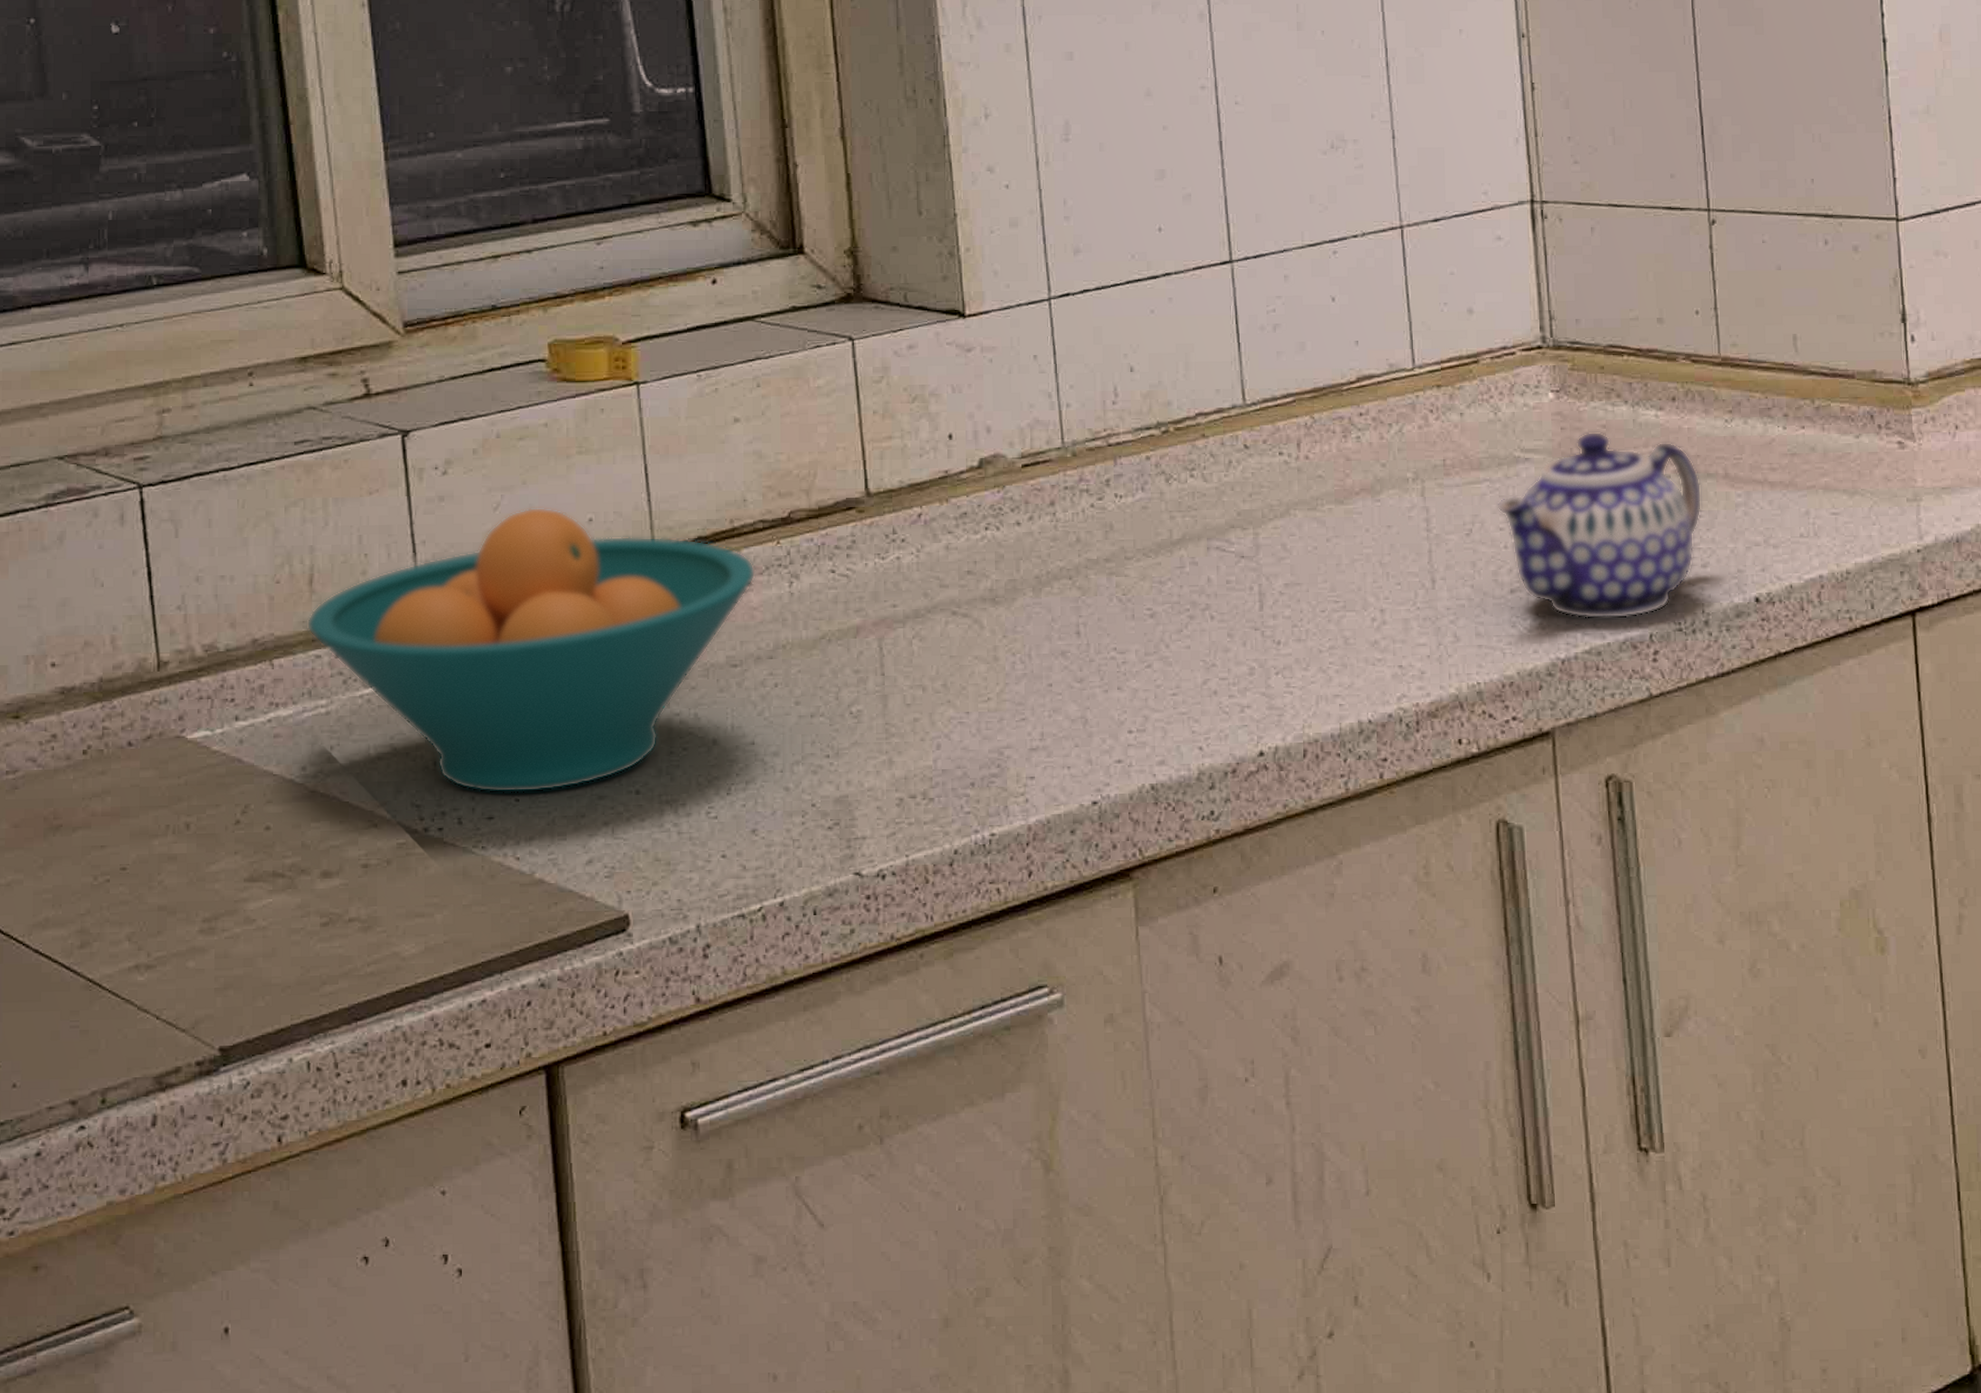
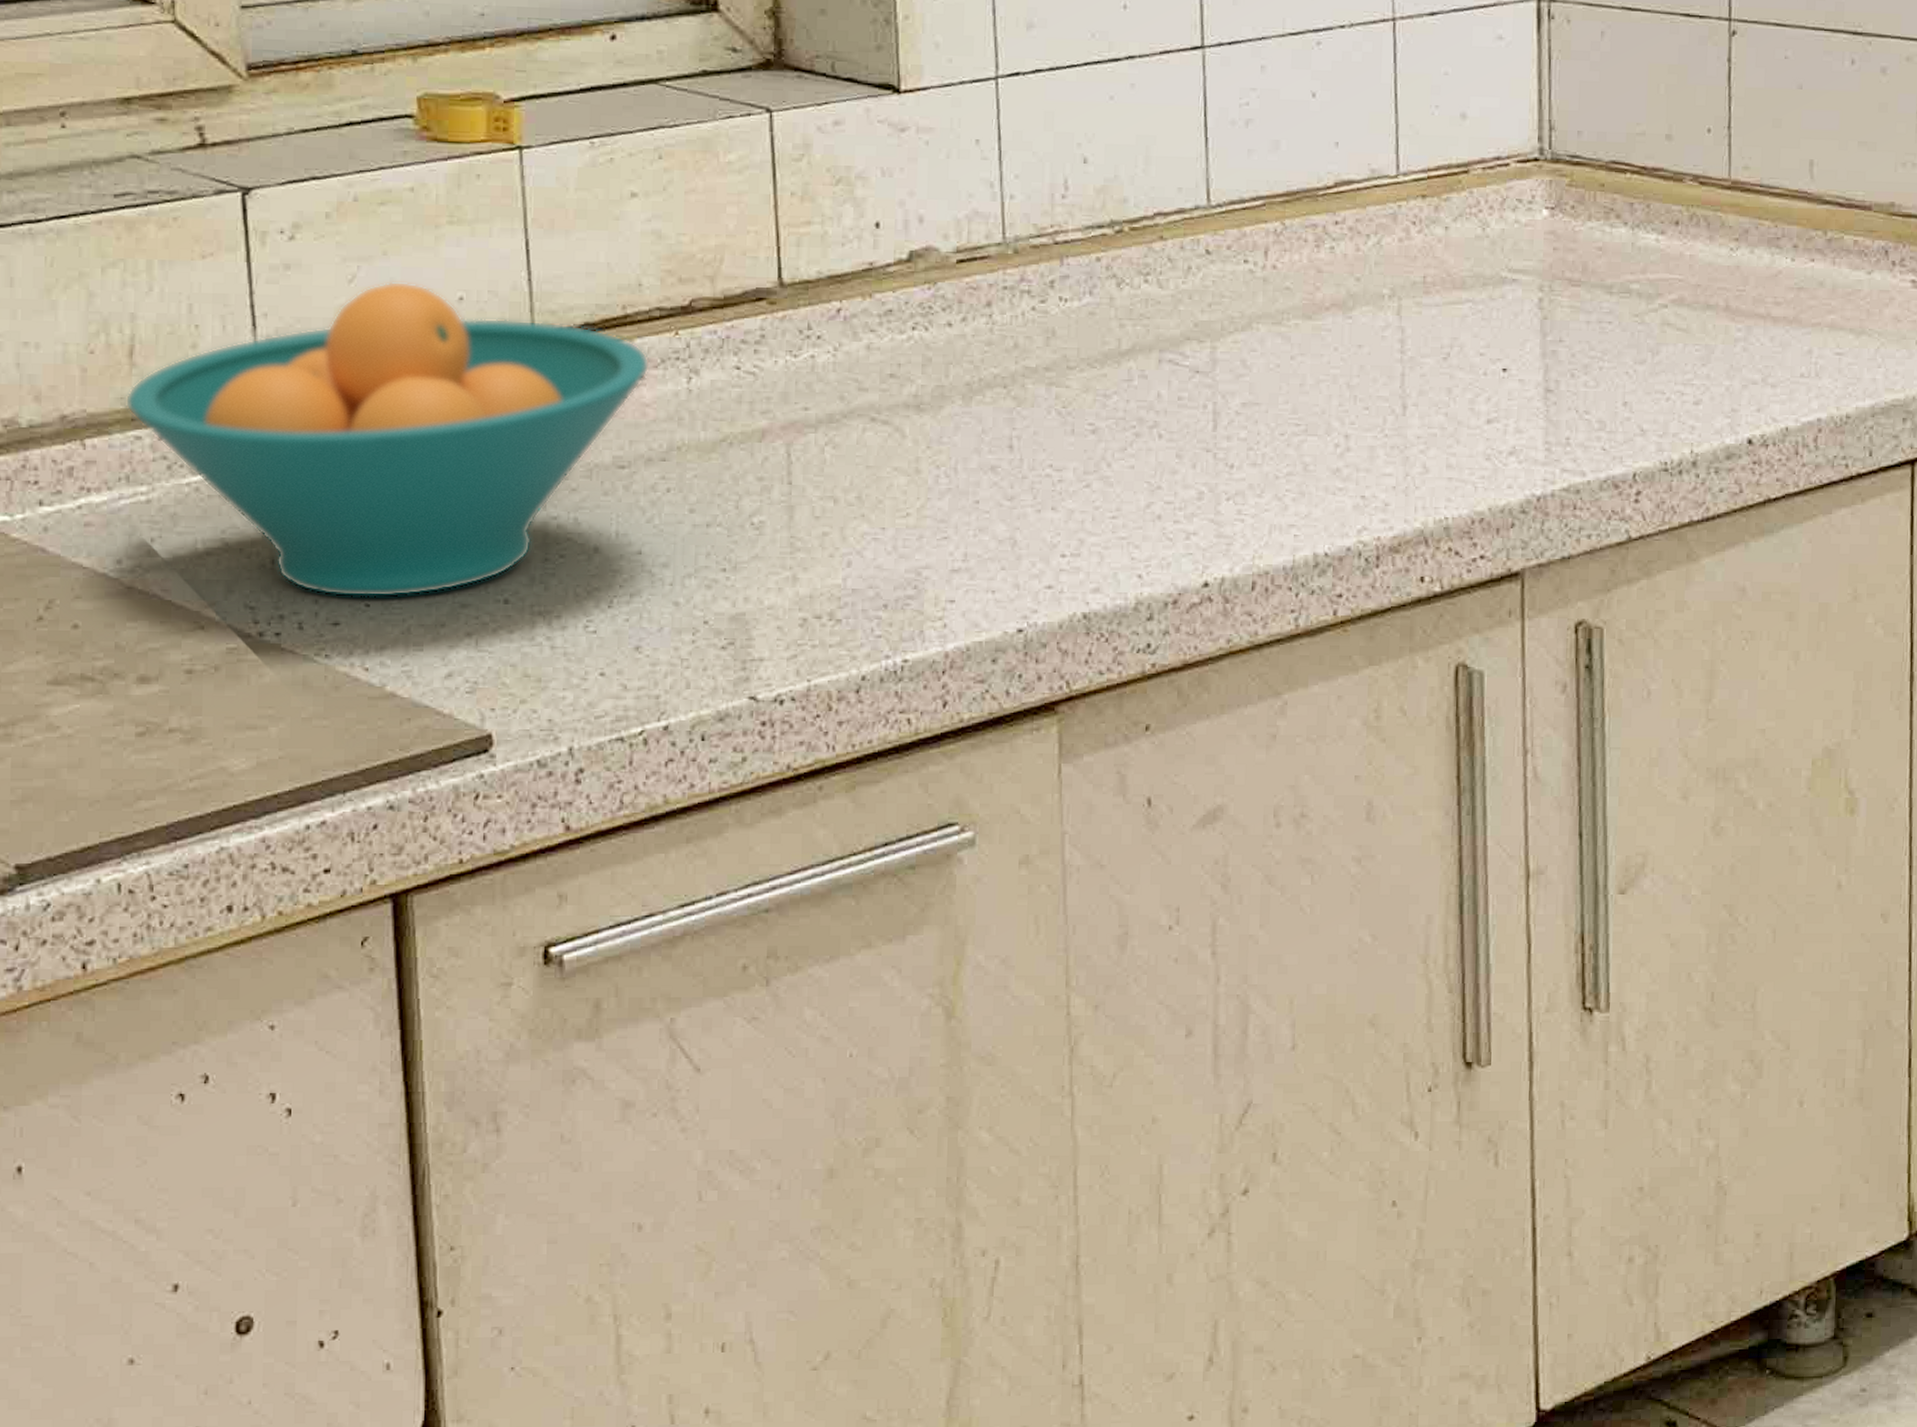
teapot: present [1497,431,1702,619] -> none [1478,253,1700,456]

